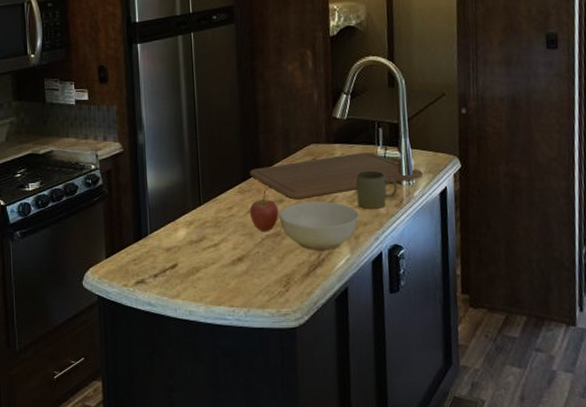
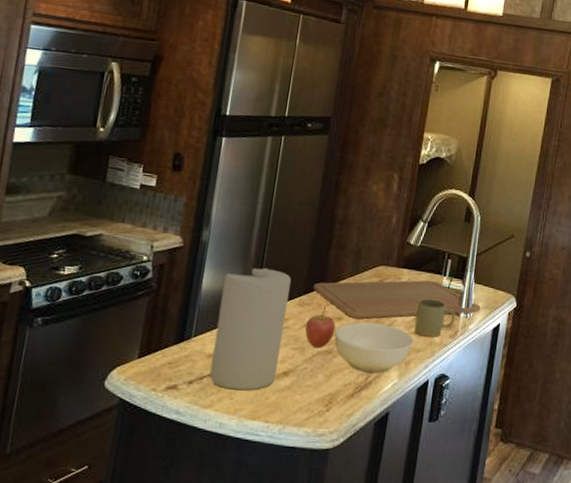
paper towel holder: none [166,161,232,279] -> present [209,267,291,391]

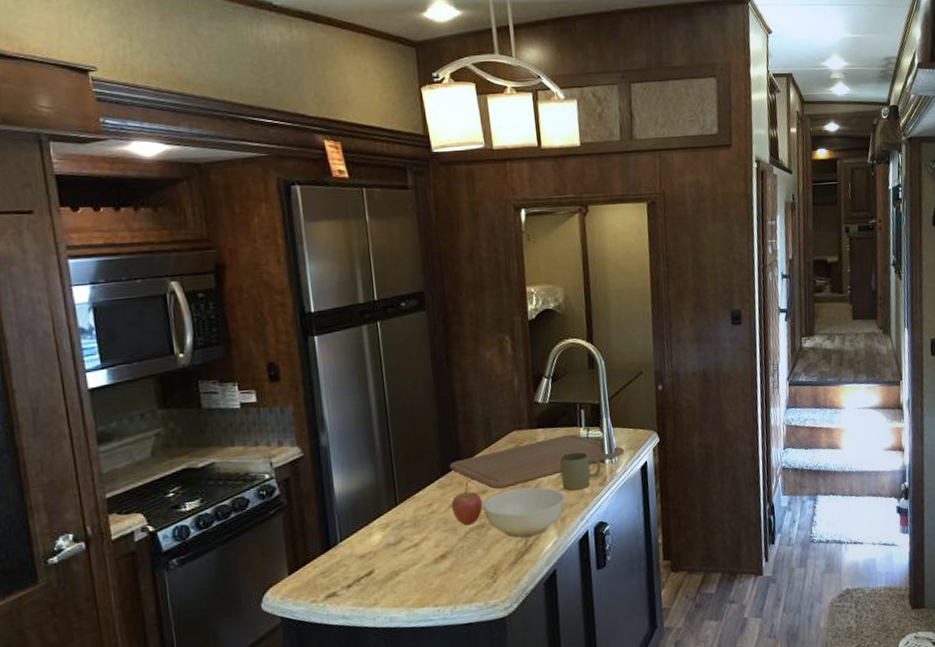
paper towel holder: present [209,267,291,391] -> none [355,458,434,584]

